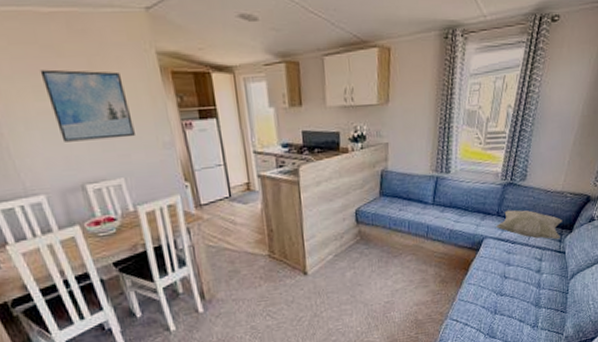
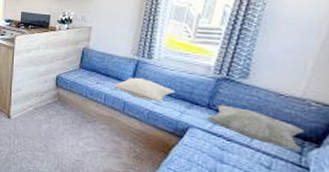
cushion: none [415,195,471,220] -> present [113,77,175,102]

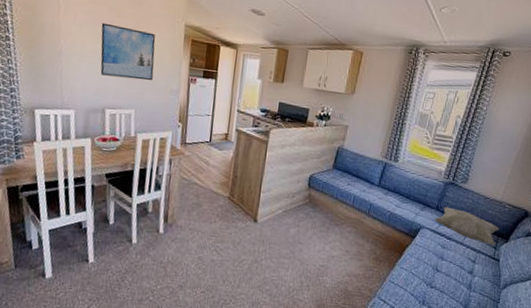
cushion: present [113,77,175,102] -> none [362,179,413,204]

